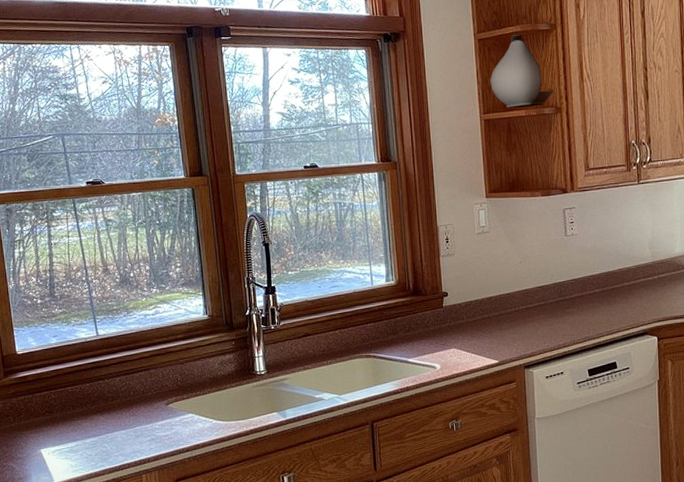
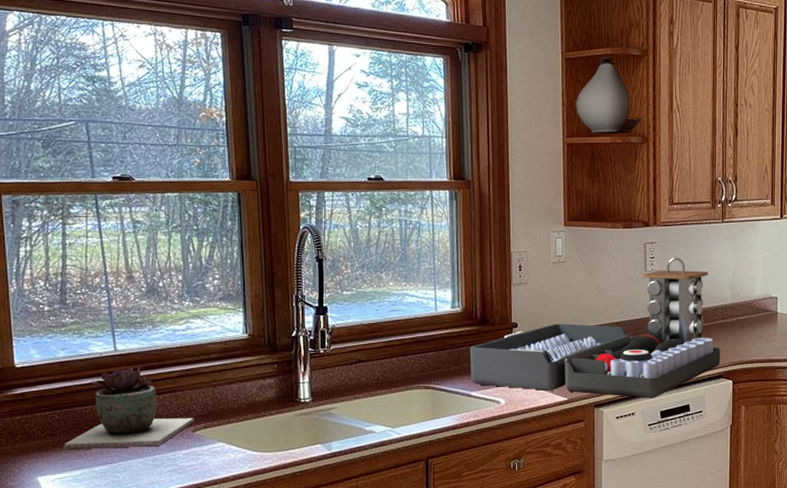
succulent plant: none [60,349,167,425] -> present [64,367,194,450]
tool set: none [405,290,645,358] -> present [469,323,721,398]
spice rack: none [564,220,628,303] -> present [643,257,709,342]

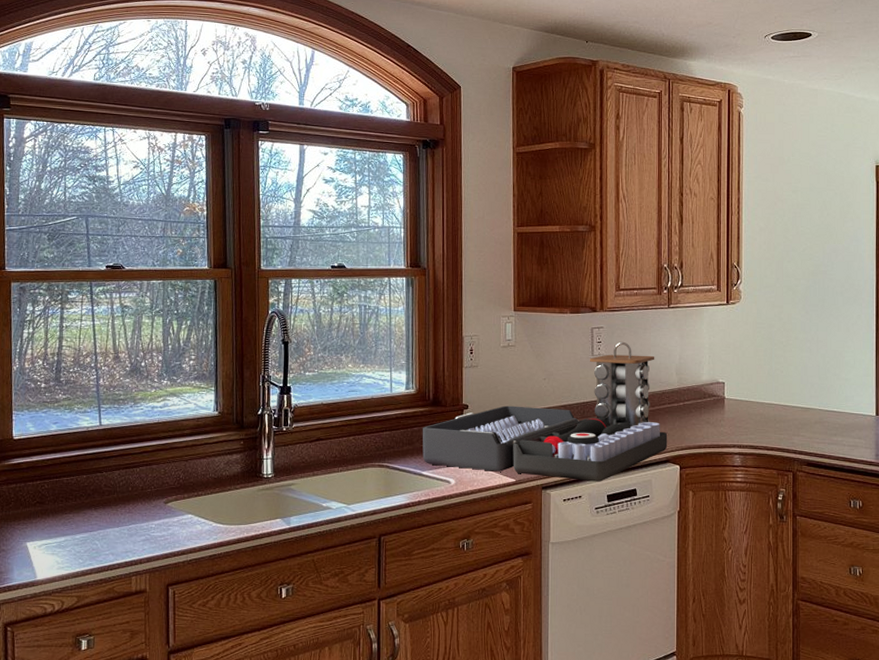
succulent plant: present [64,367,194,450] -> none [50,440,167,518]
vase: present [576,56,644,135] -> none [526,150,591,224]

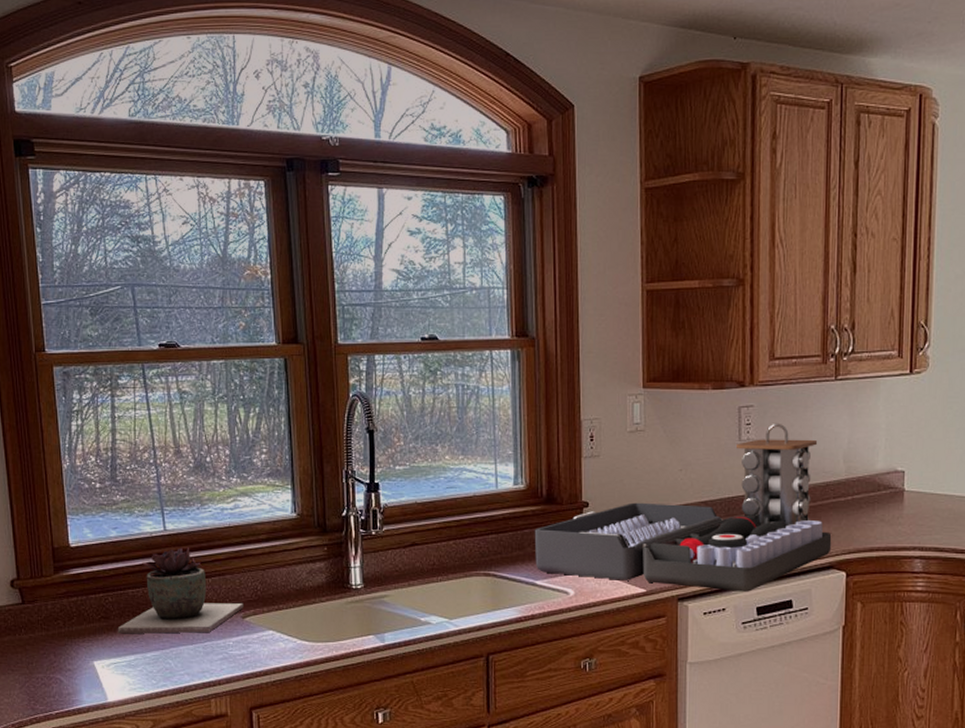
succulent plant: none [50,440,167,518] -> present [117,547,243,634]

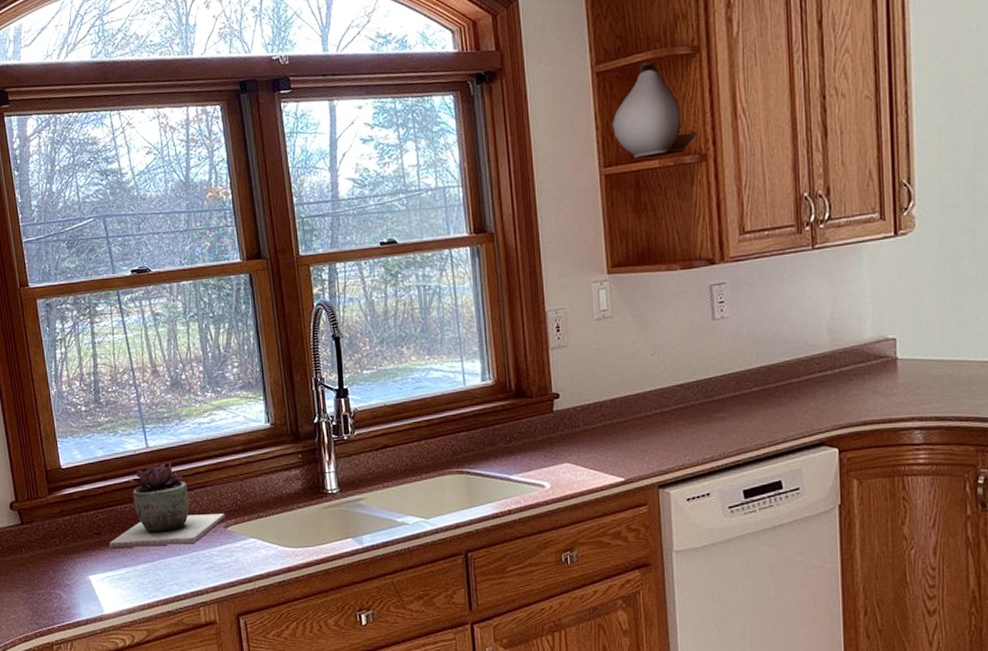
tool set: present [534,502,832,592] -> none [505,389,821,475]
vase: none [657,183,739,278] -> present [612,62,700,159]
spice rack: present [737,423,818,526] -> none [710,298,798,405]

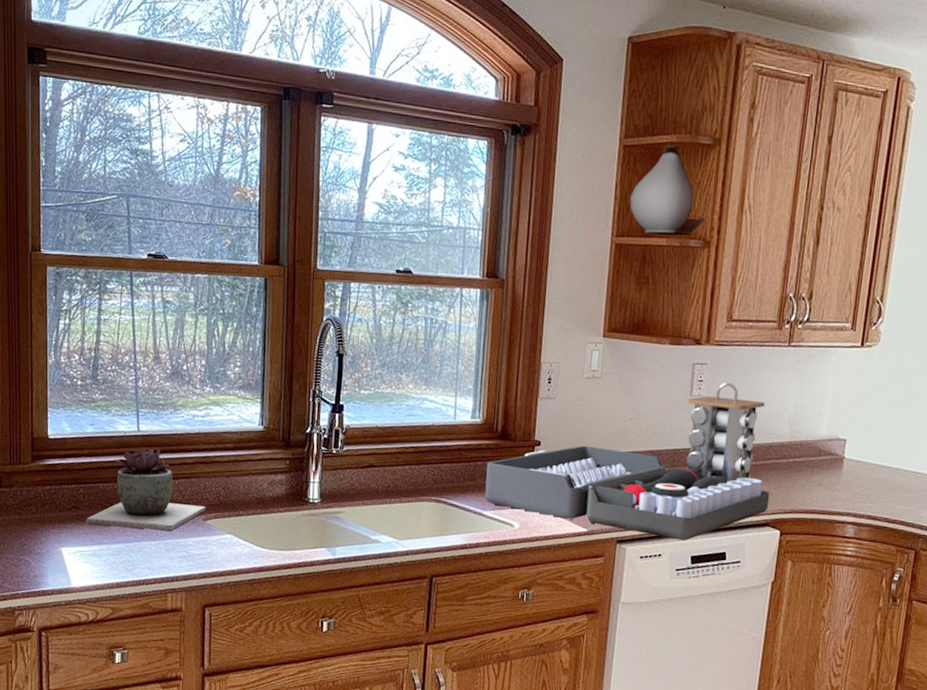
tool set: none [505,389,821,475] -> present [484,445,770,541]
spice rack: none [710,298,798,405] -> present [686,382,766,482]

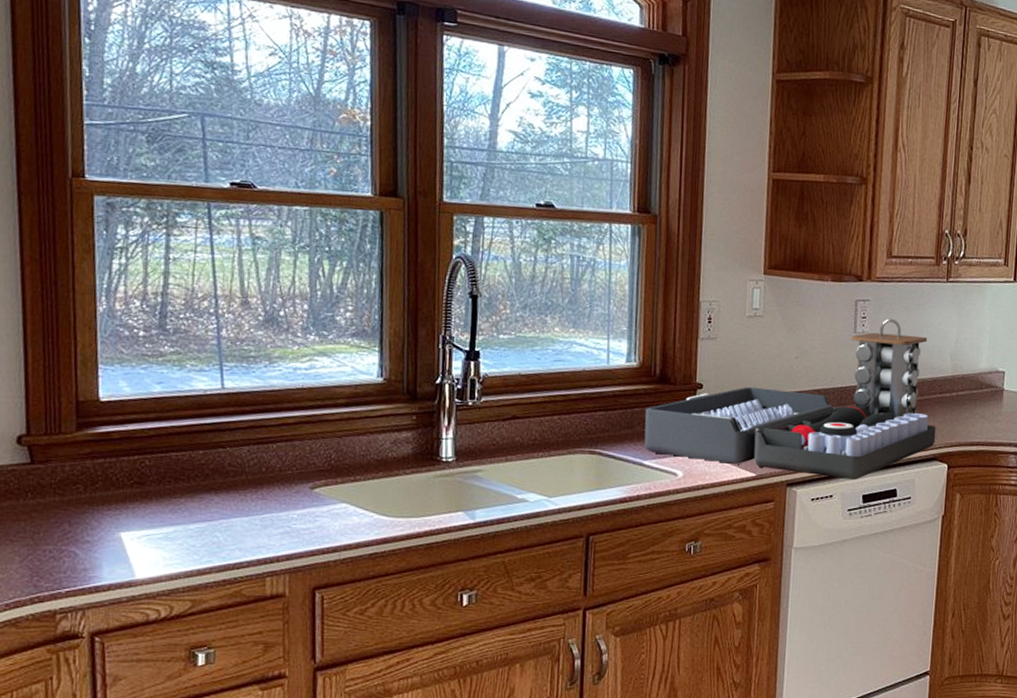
succulent plant: present [86,448,206,531] -> none [154,408,313,504]
vase: present [629,144,708,236] -> none [785,81,864,173]

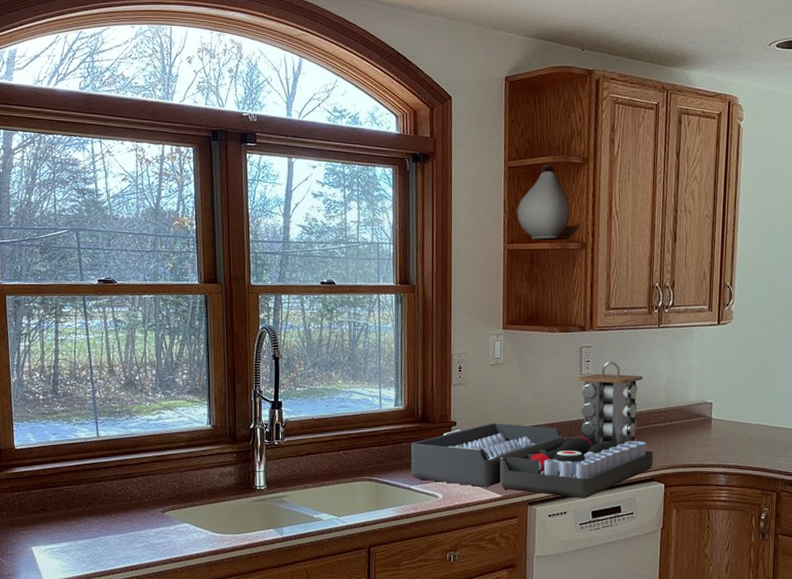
vase: none [785,81,864,173] -> present [517,165,583,241]

